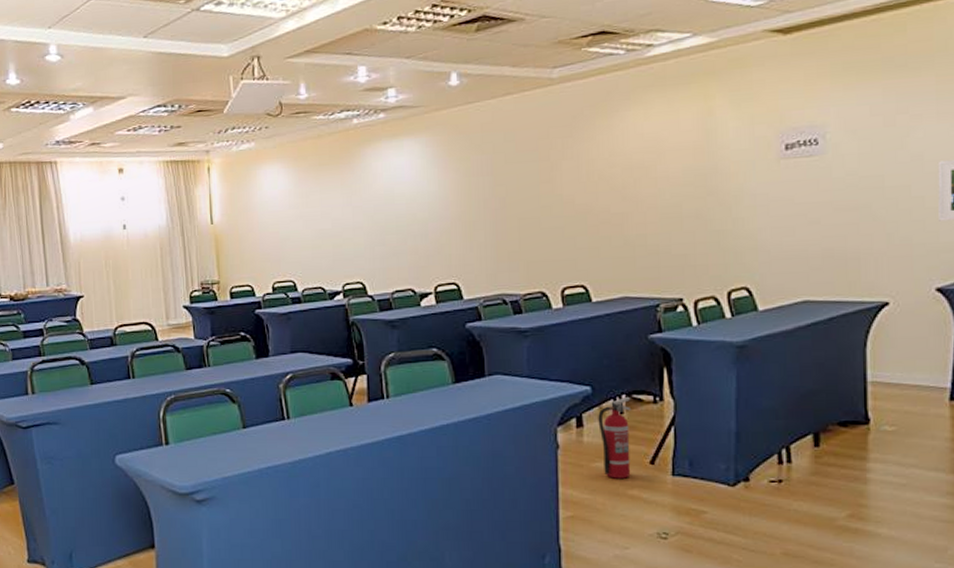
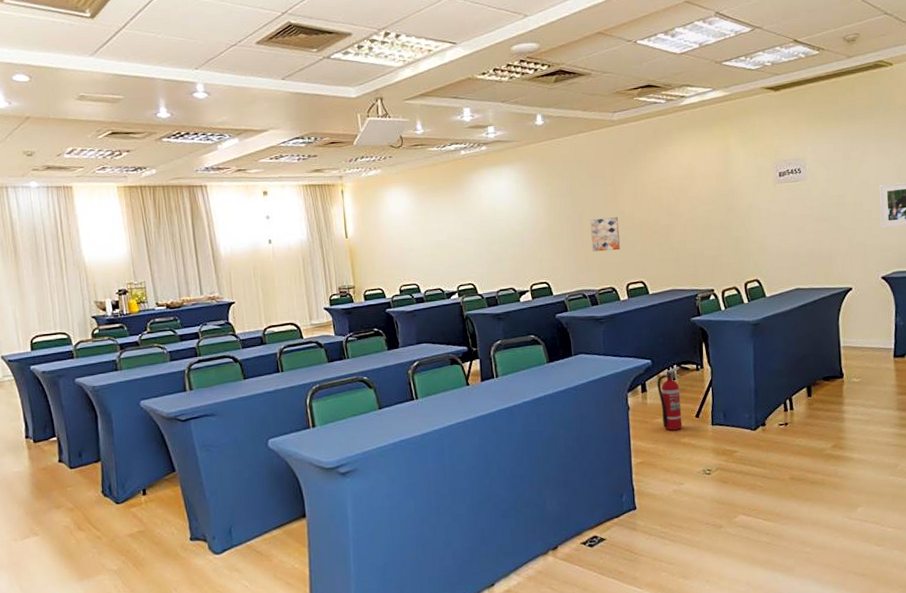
wall art: none [516,201,556,246] -> present [590,216,621,252]

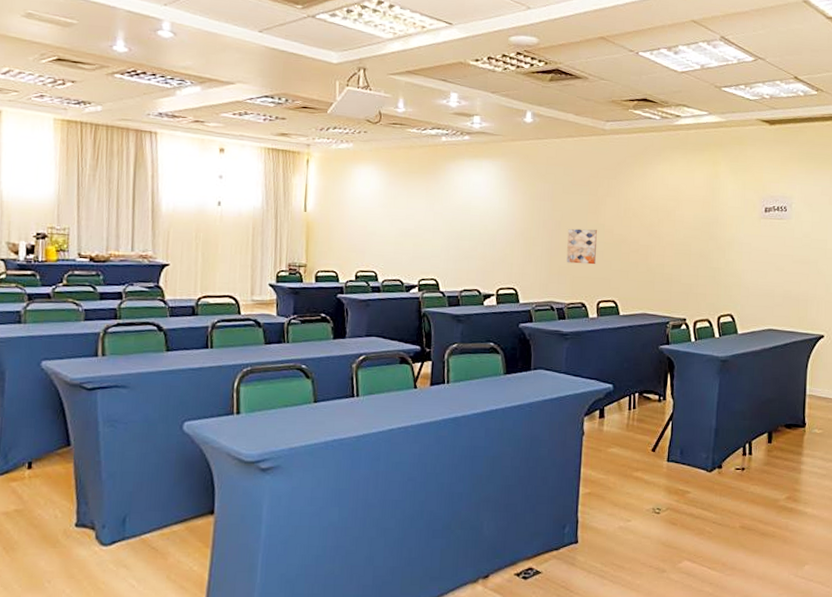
fire extinguisher: present [657,367,683,431] -> none [616,395,642,462]

